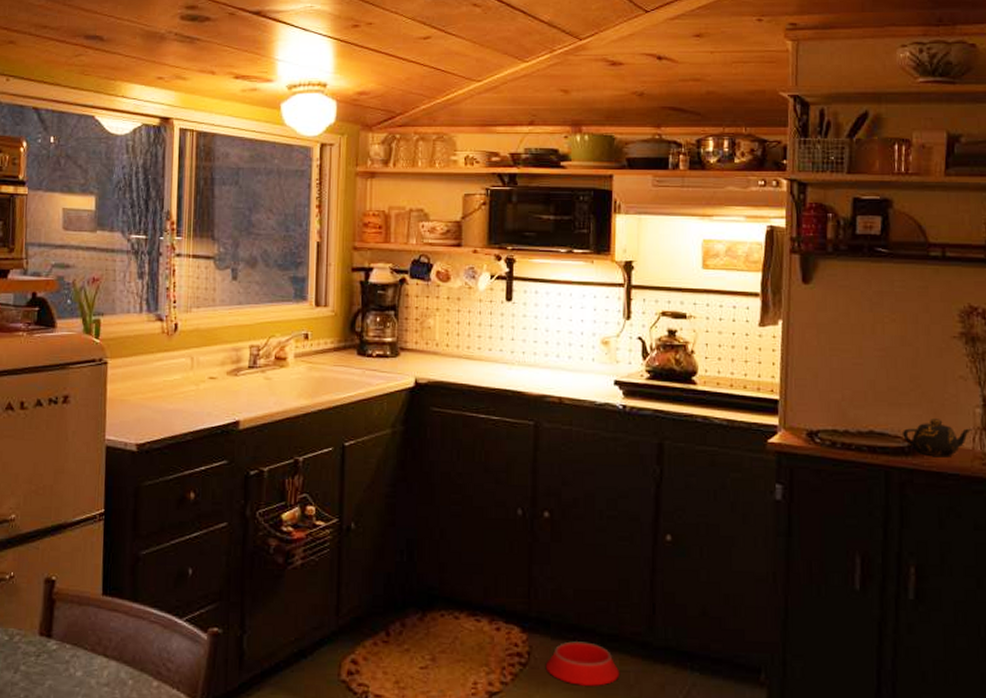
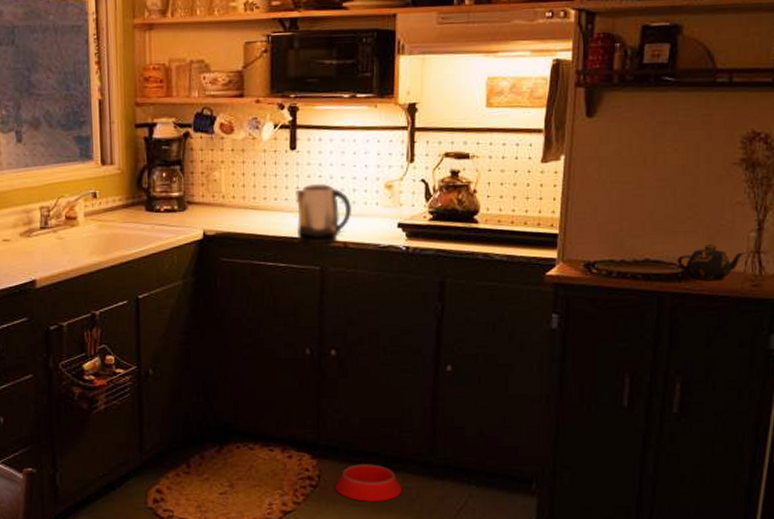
kettle: none [510,335,568,400] -> present [296,183,352,246]

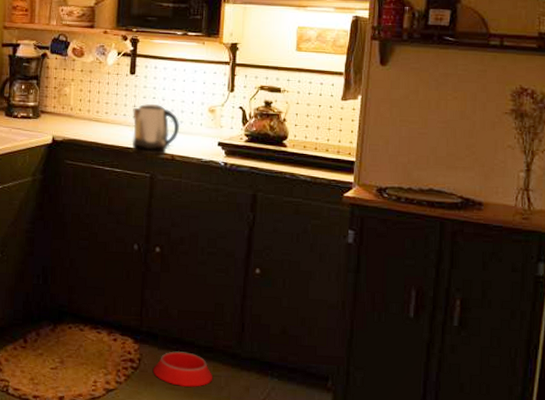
teapot: present [677,244,745,281] -> none [457,180,516,212]

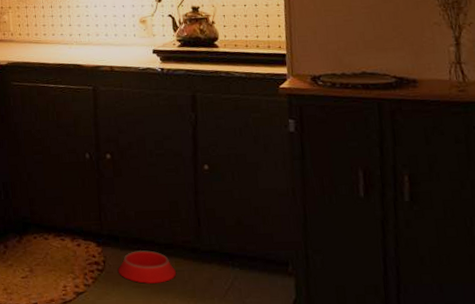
kettle: present [131,103,180,157] -> none [69,21,115,70]

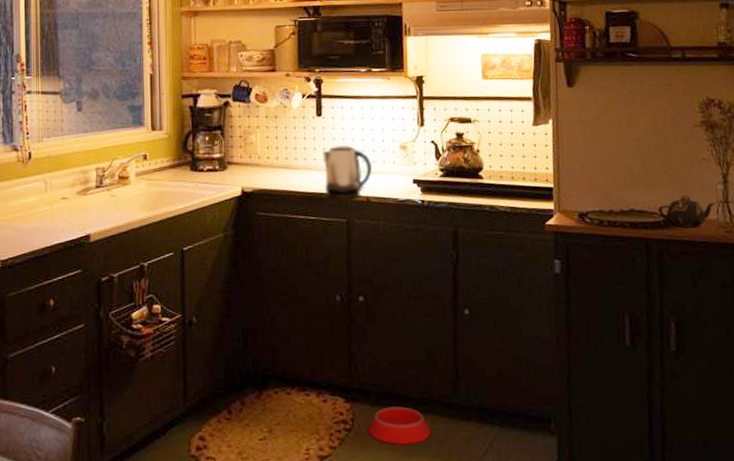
kettle: none [69,21,115,70] -> present [322,145,373,201]
teapot: none [390,58,448,88] -> present [658,196,716,228]

